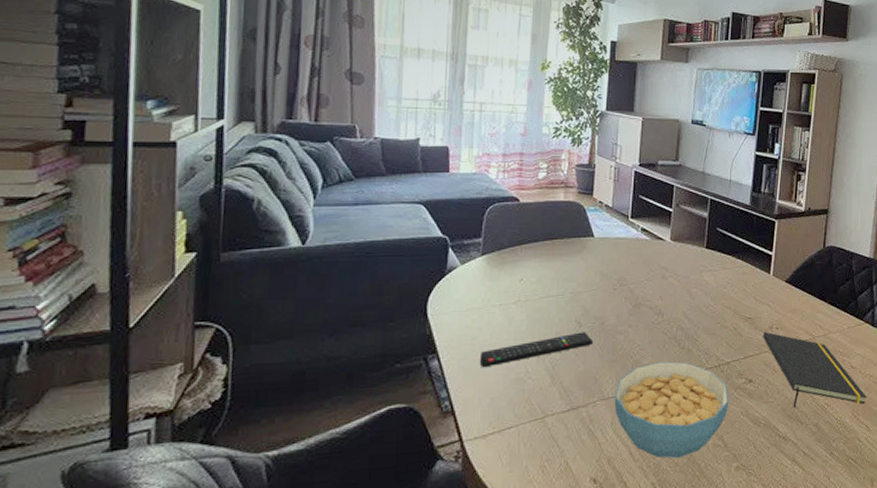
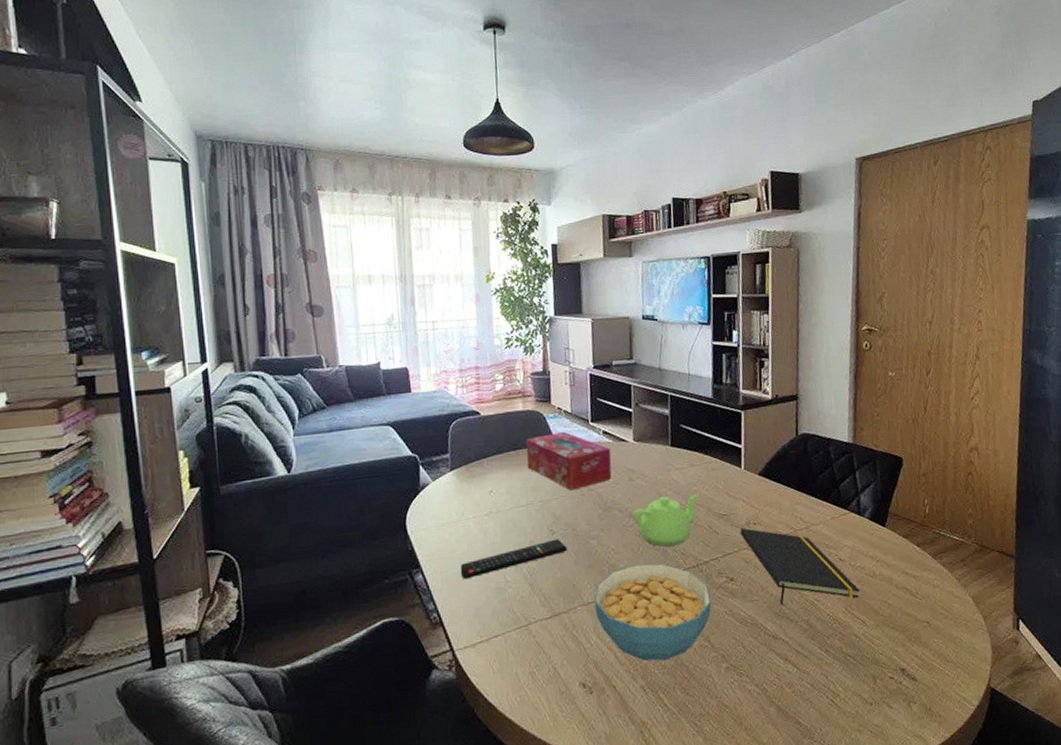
tissue box: none [562,225,647,284] -> present [526,431,612,491]
teapot: none [662,296,729,345] -> present [633,493,700,547]

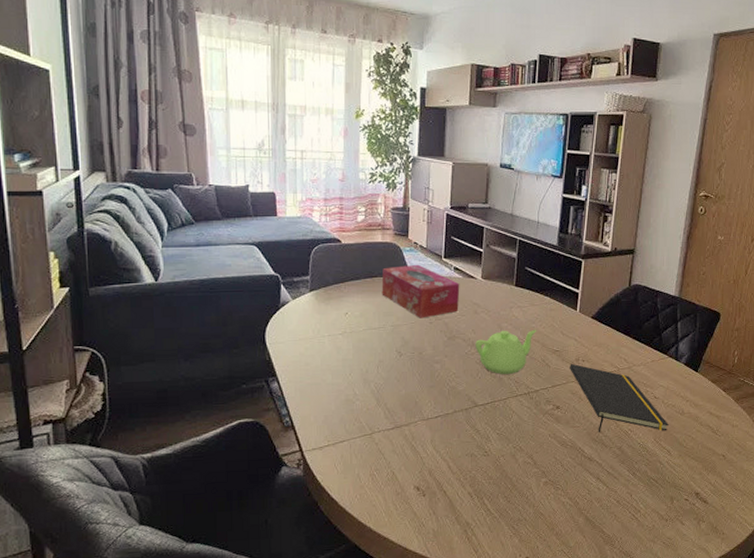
remote control: present [460,539,568,579] -> none [313,360,413,389]
cereal bowl: present [594,563,712,661] -> none [433,388,538,473]

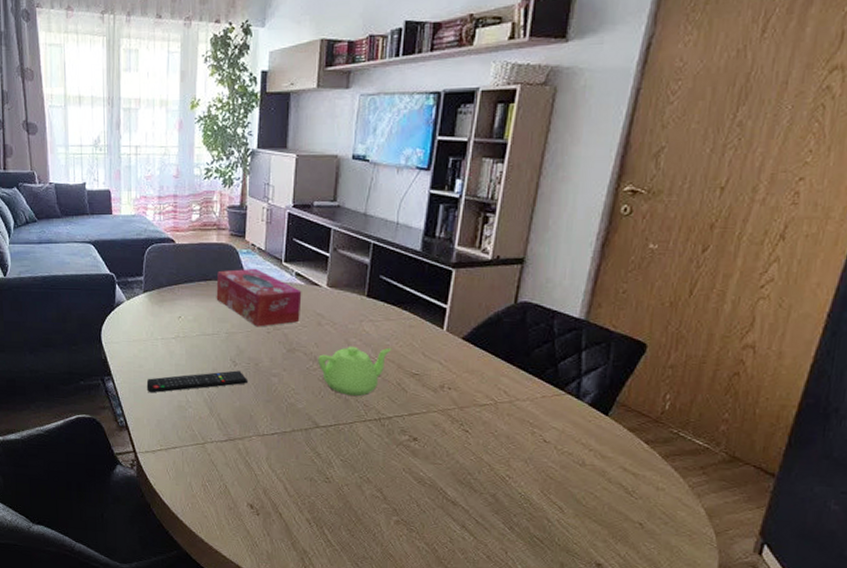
remote control: none [313,360,413,389] -> present [146,370,249,393]
notepad: present [570,363,669,432] -> none [432,390,562,484]

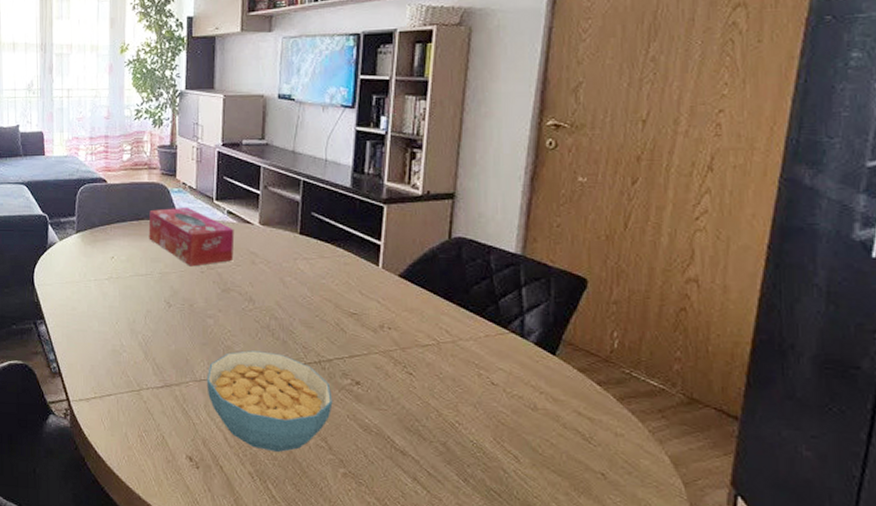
remote control: present [146,370,249,393] -> none [79,312,184,336]
cereal bowl: none [269,408,390,502] -> present [206,350,333,453]
teapot: present [318,346,392,396] -> none [253,285,328,337]

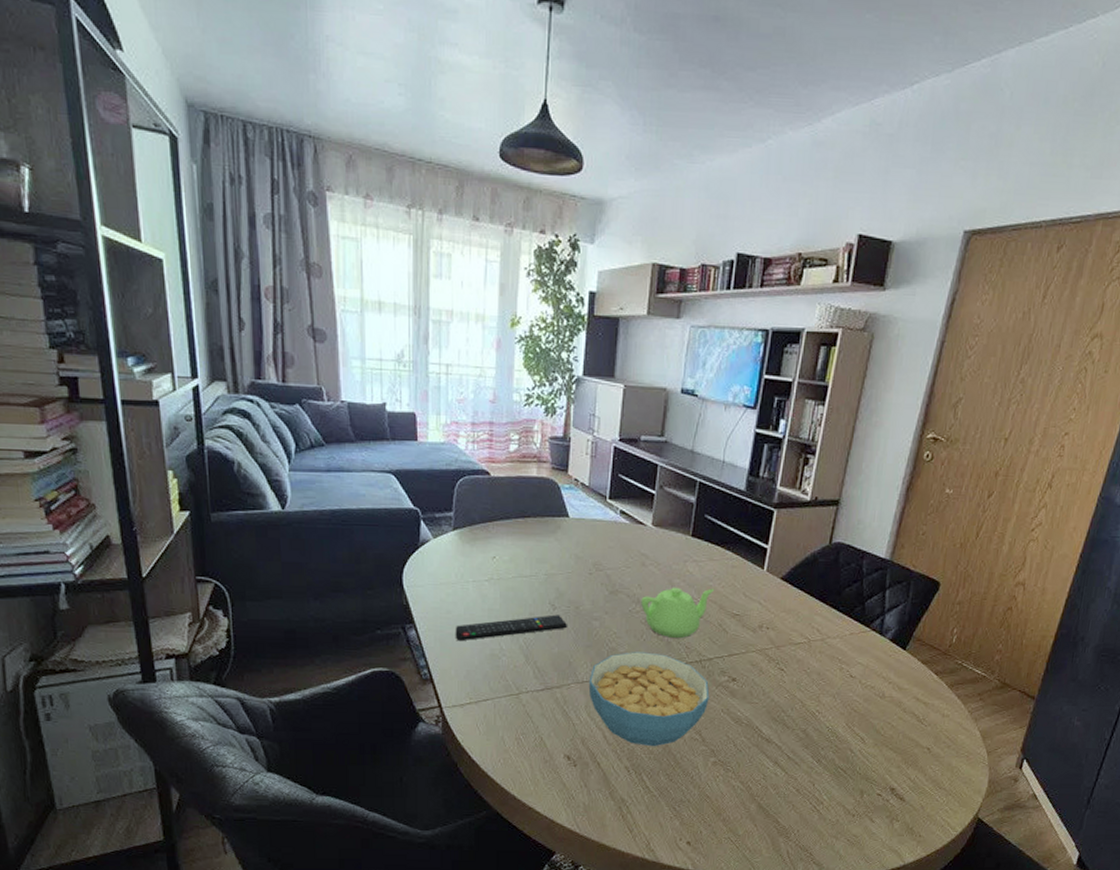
remote control: none [79,312,184,336] -> present [455,614,568,640]
tissue box: present [148,207,235,267] -> none [535,504,626,568]
teapot: none [253,285,328,337] -> present [641,587,715,638]

